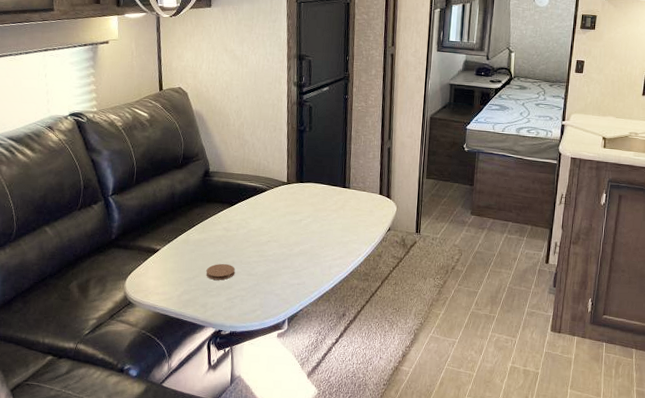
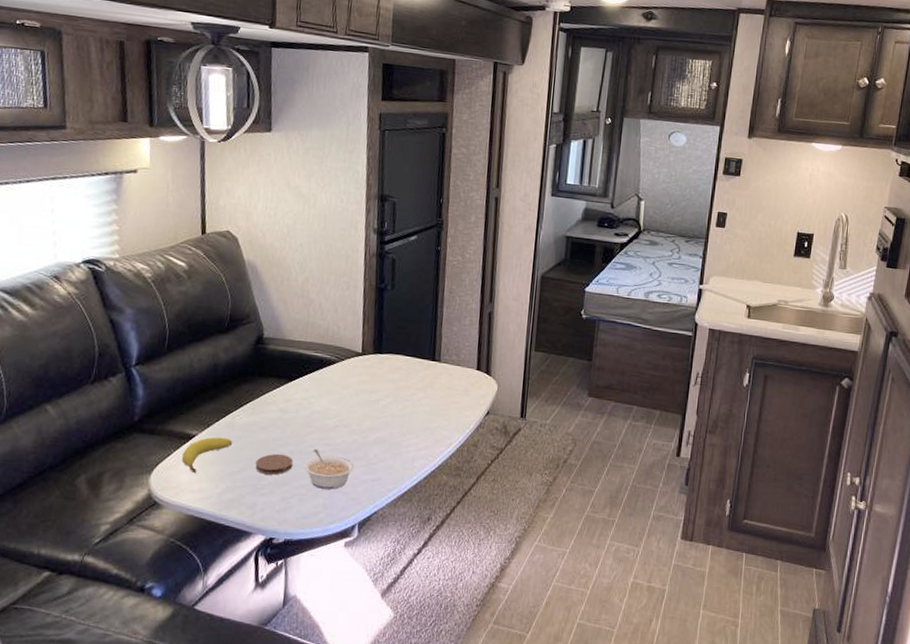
fruit: none [149,250,188,280] -> present [181,437,233,474]
legume: none [243,259,284,292] -> present [303,449,355,490]

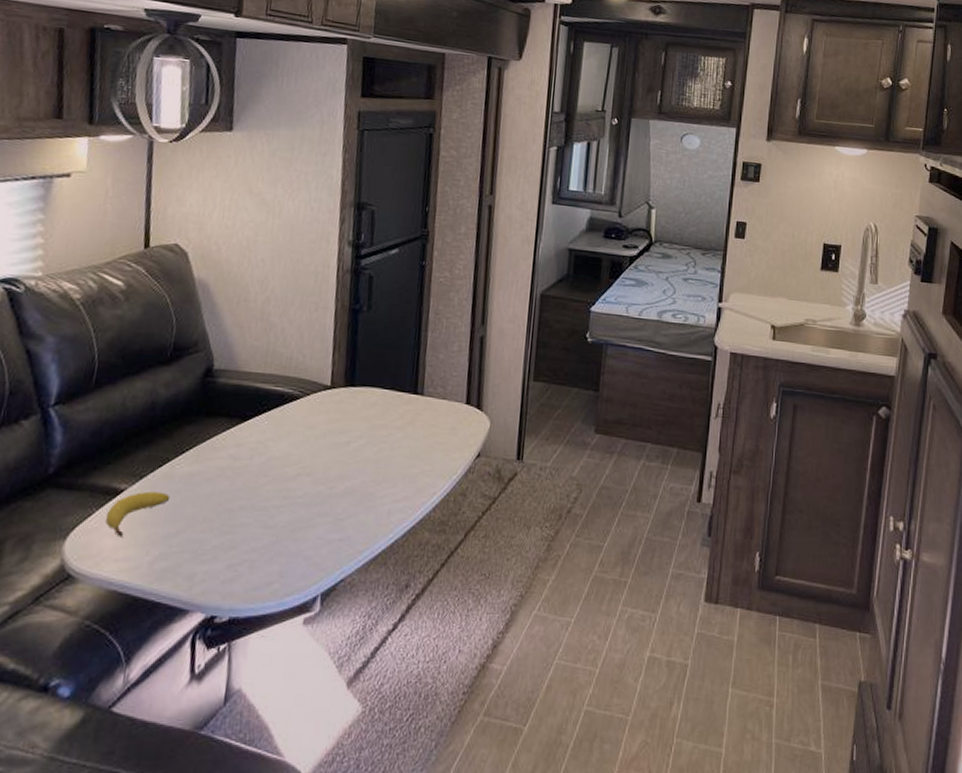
coaster: present [255,453,294,475] -> none [196,510,244,537]
legume: present [303,449,355,490] -> none [256,503,319,553]

